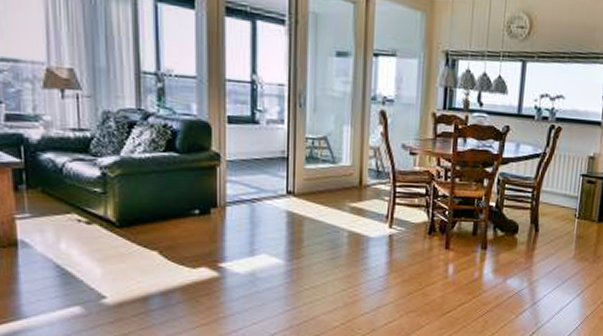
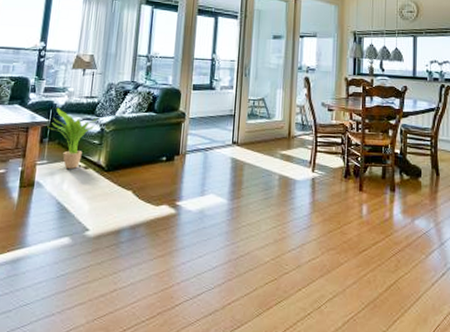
potted plant: none [21,143,95,224] -> present [47,107,98,169]

